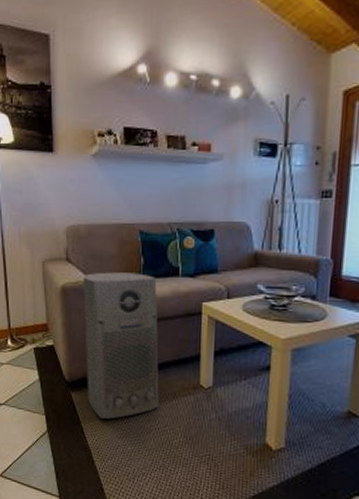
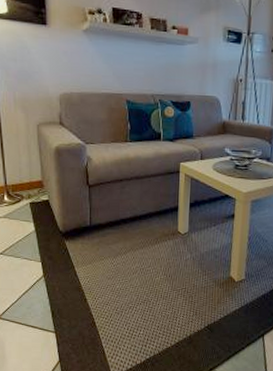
air purifier: present [82,272,159,420] -> none [75,135,144,264]

